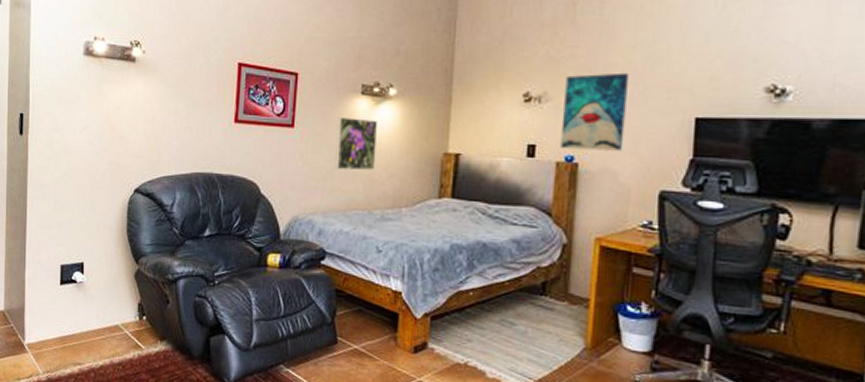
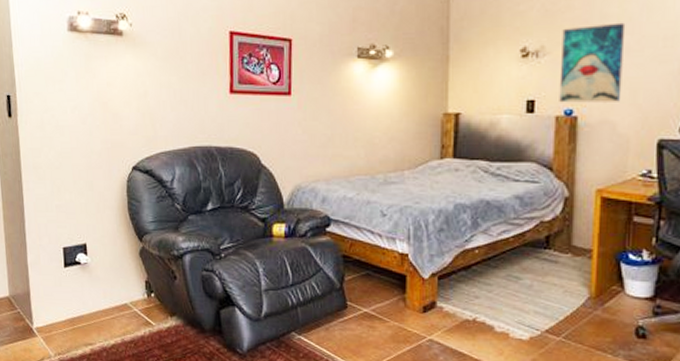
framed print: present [335,117,377,170] -> none [334,82,376,136]

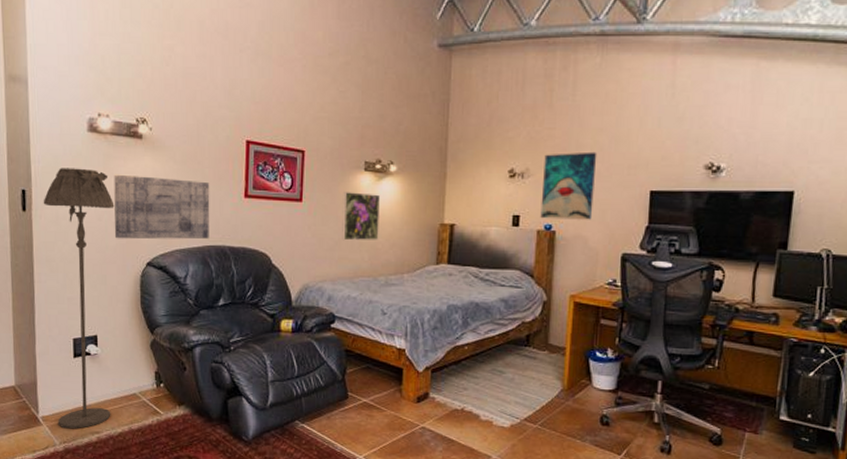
floor lamp: none [27,70,104,341] -> present [43,168,115,429]
wall art: none [96,74,195,143] -> present [114,174,210,240]
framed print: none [334,82,376,136] -> present [342,192,380,241]

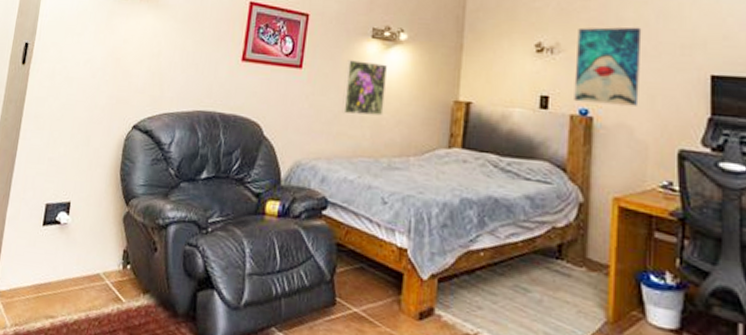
floor lamp: present [43,168,115,429] -> none [13,22,111,310]
wall art: present [114,174,210,240] -> none [105,31,208,103]

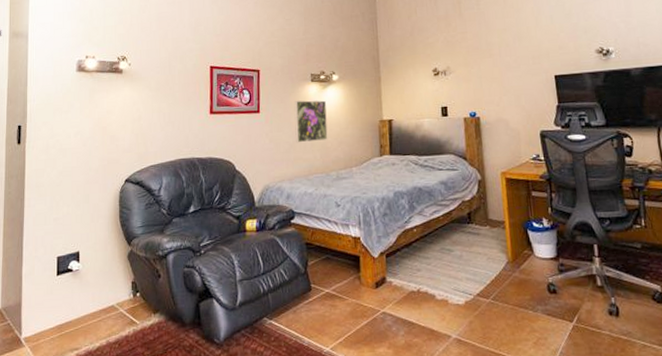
wall art: present [574,27,642,106] -> none [461,48,510,108]

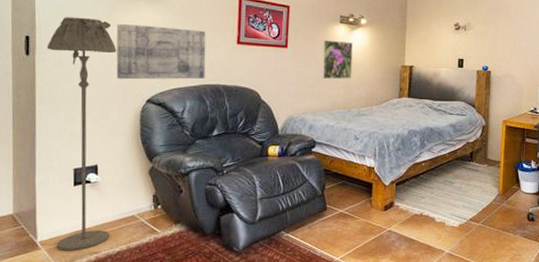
floor lamp: none [36,102,98,348] -> present [47,17,117,251]
wall art: none [97,103,181,161] -> present [116,23,206,80]

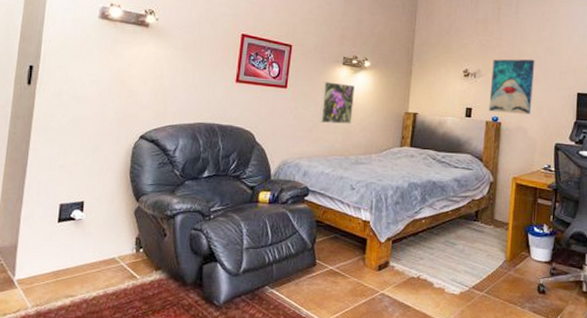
floor lamp: present [47,17,117,251] -> none [32,48,116,293]
wall art: present [116,23,206,80] -> none [112,56,206,117]
wall art: none [479,11,521,62] -> present [489,59,535,114]

